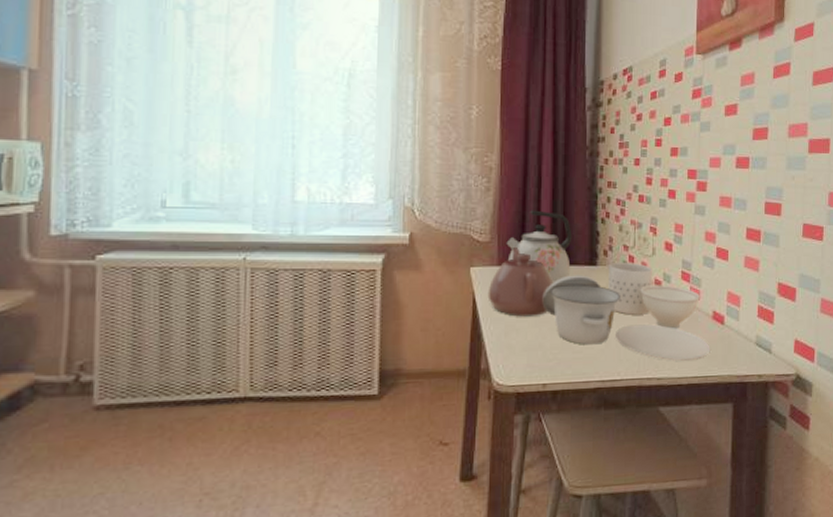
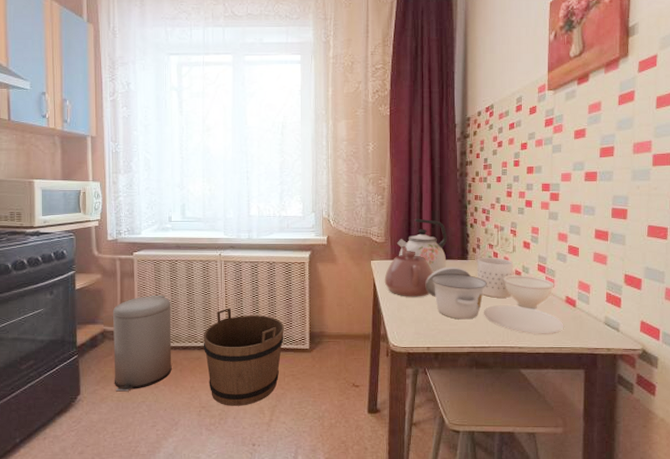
pedal bin: none [49,322,159,482] -> present [113,295,172,393]
bucket: none [210,339,341,489] -> present [203,308,284,406]

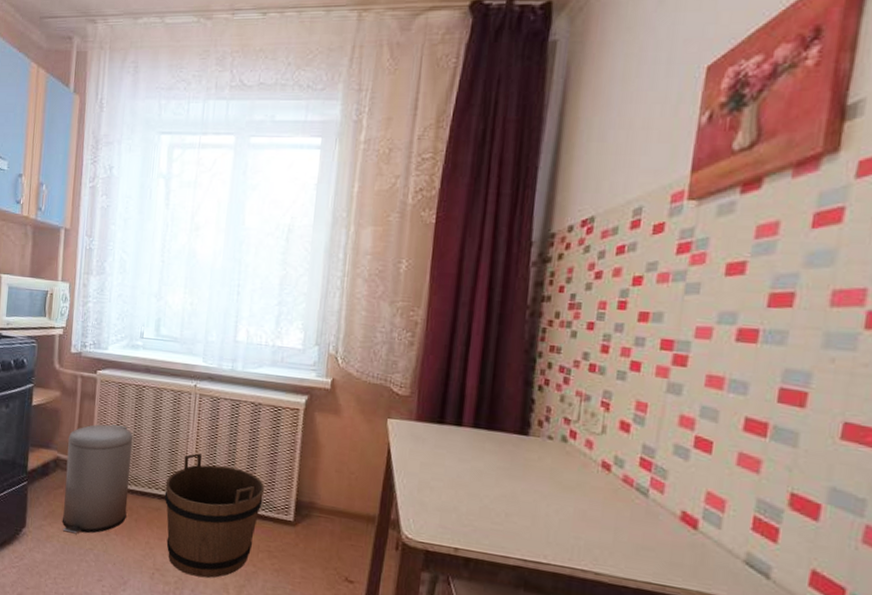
teapot: present [384,246,434,297] -> none [403,405,476,478]
kettle: present [397,218,448,273] -> none [426,368,502,448]
cooking pot: present [425,267,487,320] -> none [461,441,555,520]
mug: present [476,257,514,298] -> none [539,435,601,499]
plate: present [484,305,564,334] -> none [545,506,674,564]
bowl: present [503,275,554,308] -> none [581,466,664,521]

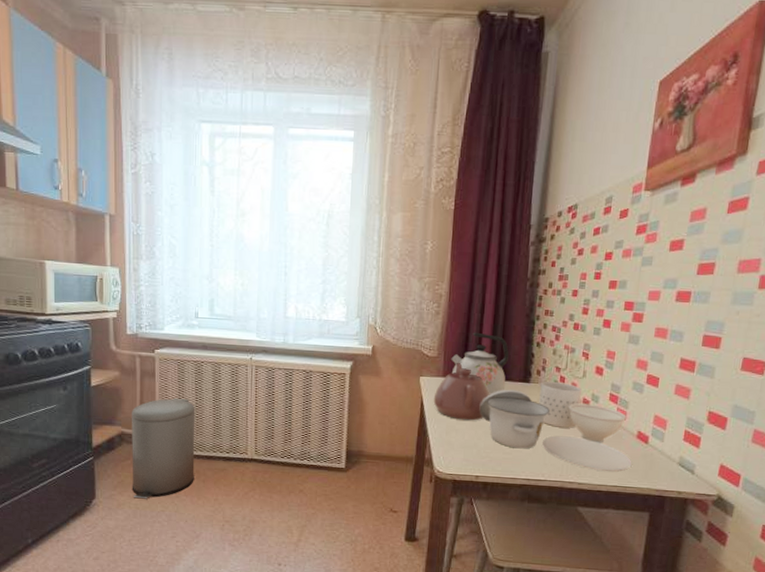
bucket: present [164,453,264,578] -> none [229,418,318,524]
teapot: none [403,405,476,478] -> present [433,363,490,421]
kettle: none [426,368,502,448] -> present [451,332,510,395]
cooking pot: none [461,441,555,520] -> present [479,389,550,449]
mug: none [539,435,601,499] -> present [538,381,583,428]
plate: none [545,506,674,564] -> present [542,435,632,472]
bowl: none [581,466,664,521] -> present [568,403,626,442]

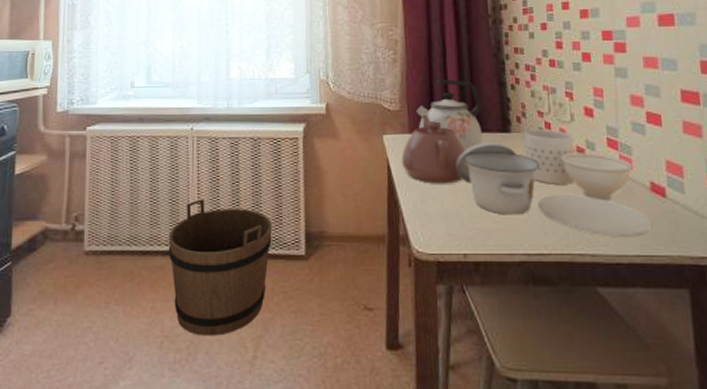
pedal bin: present [132,398,196,500] -> none [54,182,130,314]
bucket: none [229,418,318,524] -> present [168,199,272,336]

